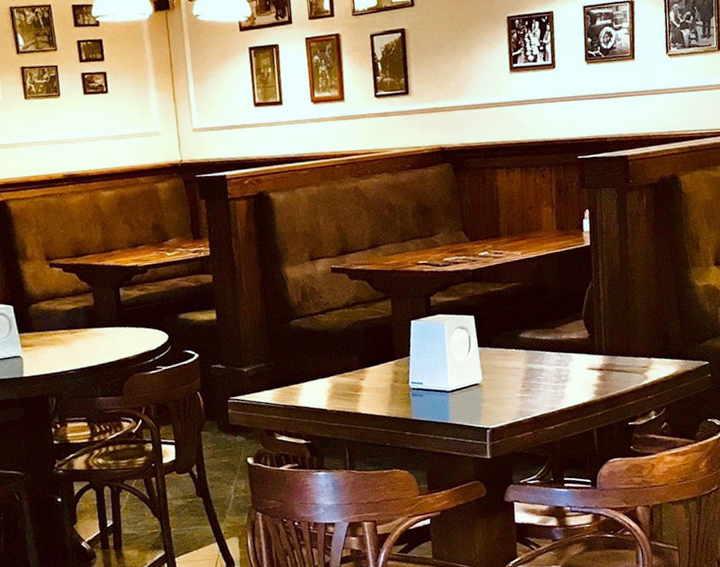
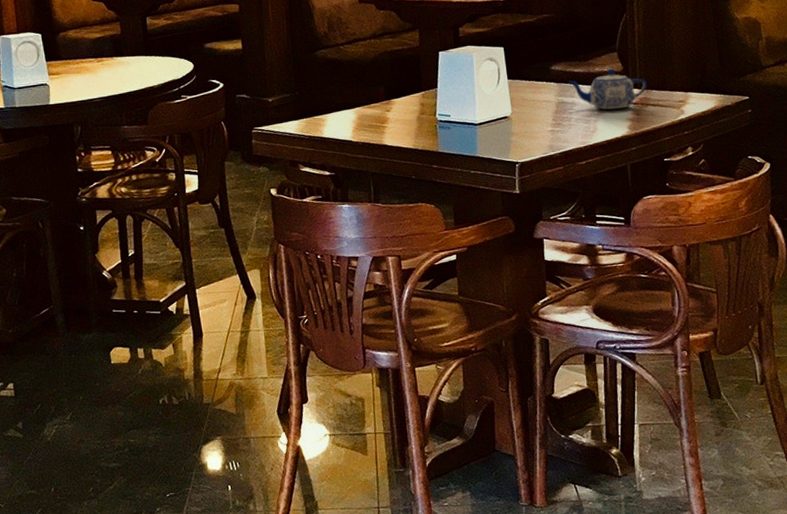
teapot: none [536,335,612,376] -> present [568,68,647,110]

